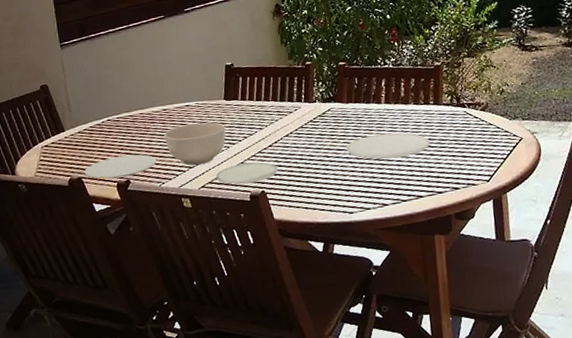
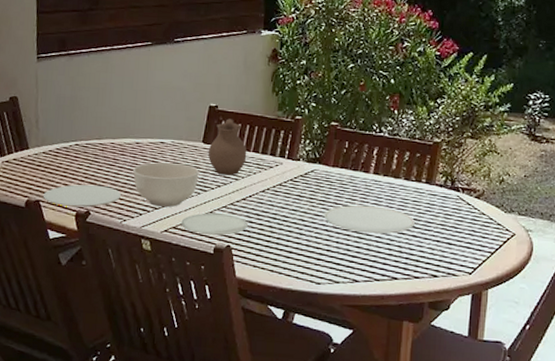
pitcher: none [230,74,267,127] -> present [208,119,247,176]

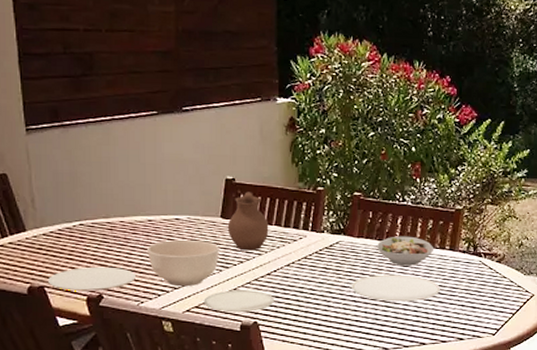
salad: none [351,166,410,198] -> present [376,236,434,266]

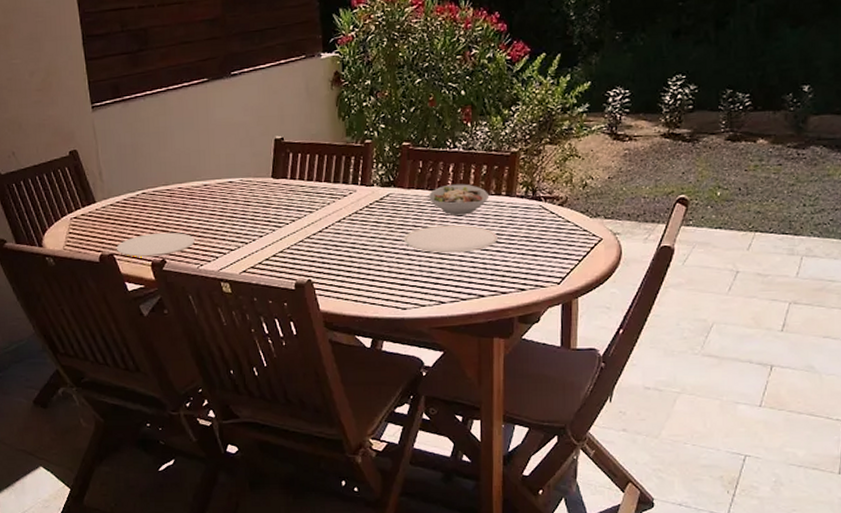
bowl: present [147,239,219,287] -> none [204,201,272,248]
plate: present [204,290,275,313] -> none [259,248,328,272]
pitcher: present [227,192,269,251] -> none [278,150,319,209]

